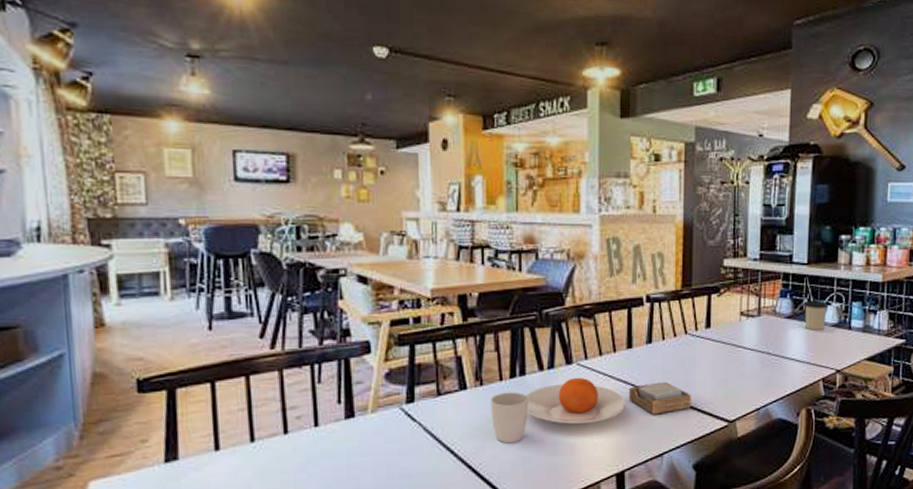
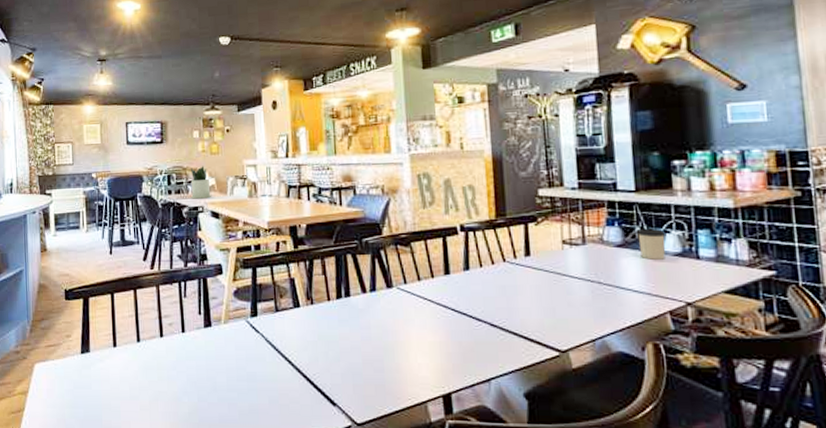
planter: none [328,216,359,259] -> present [190,166,212,199]
cup: present [490,392,528,444] -> none [320,311,355,358]
plate: present [525,377,627,424] -> none [351,300,448,344]
napkin holder: present [628,381,691,415] -> none [449,307,516,340]

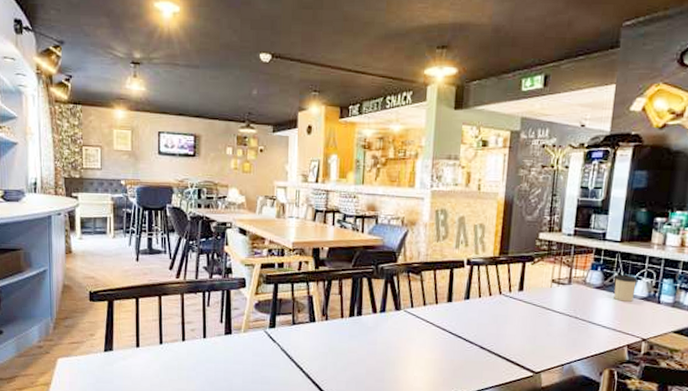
planter: present [190,166,212,199] -> none [219,183,241,215]

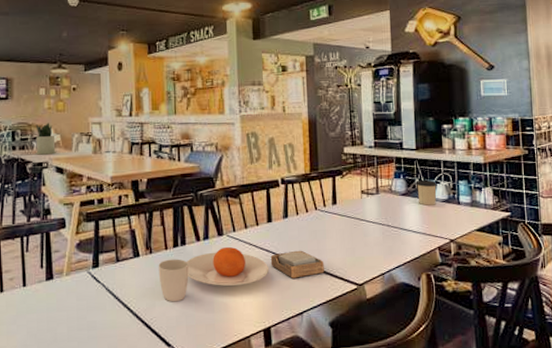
planter: none [219,183,241,215] -> present [35,123,57,155]
cup: none [332,327,363,368] -> present [158,259,189,302]
plate: none [361,321,444,360] -> present [186,246,270,286]
napkin holder: none [446,332,502,359] -> present [270,250,324,279]

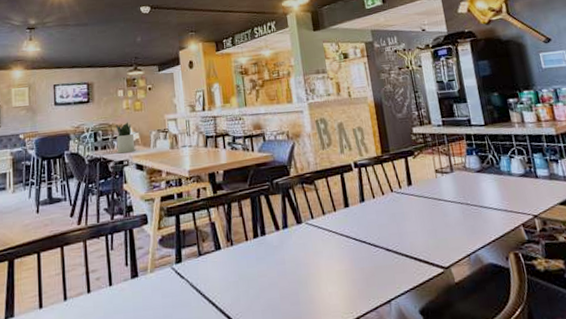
cup: present [158,259,189,302] -> none [240,249,272,296]
plate: present [186,246,270,286] -> none [267,234,352,276]
napkin holder: present [270,250,324,279] -> none [351,234,408,265]
cup: present [417,179,437,206] -> none [490,155,514,182]

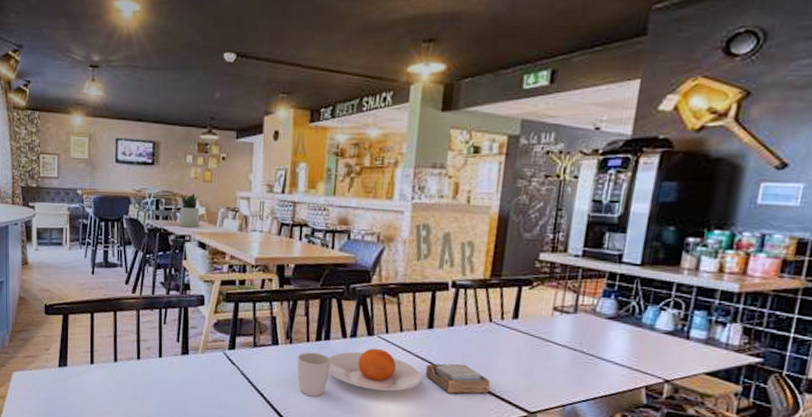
cup: none [240,249,272,296] -> present [296,352,331,397]
plate: none [267,234,352,276] -> present [328,348,423,391]
napkin holder: none [351,234,408,265] -> present [425,363,490,394]

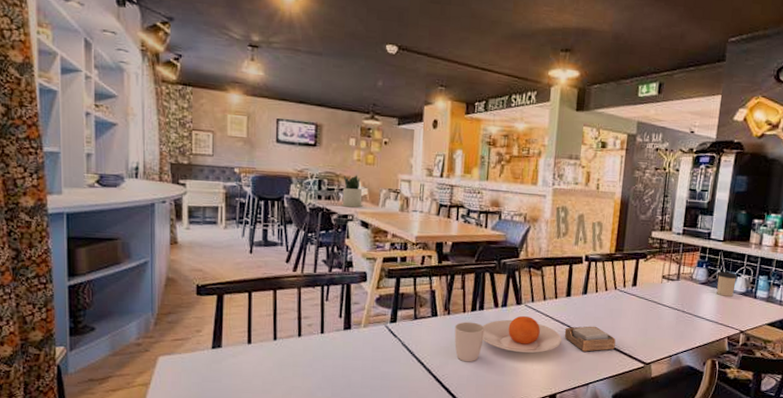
cup: none [630,303,661,336] -> present [717,271,737,297]

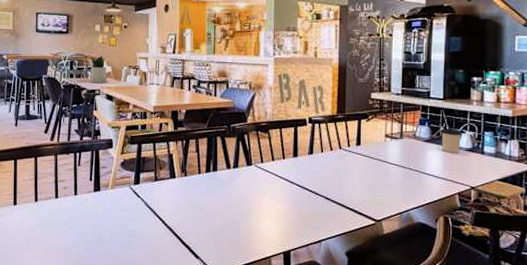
cup: present [454,322,485,362] -> none [191,182,219,221]
plate: present [482,315,562,353] -> none [217,175,293,211]
napkin holder: present [564,326,616,352] -> none [294,184,344,210]

